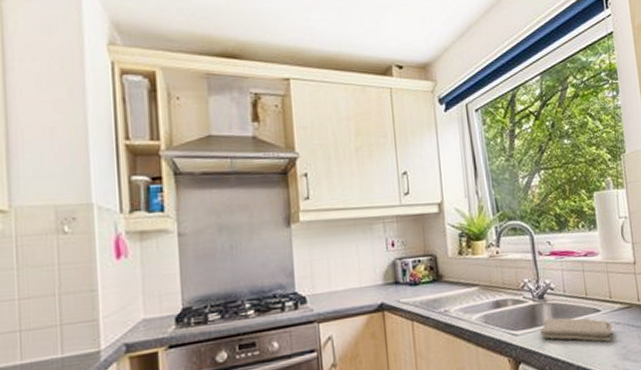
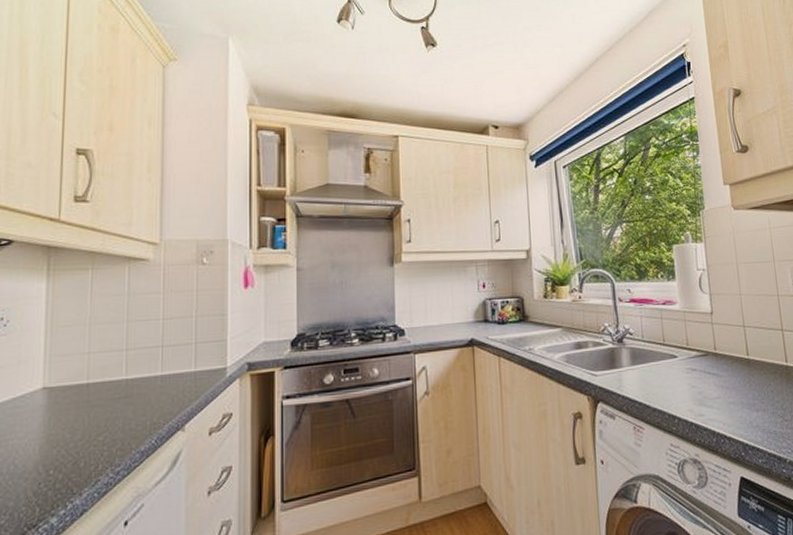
washcloth: present [540,317,613,342] -> none [619,361,690,387]

